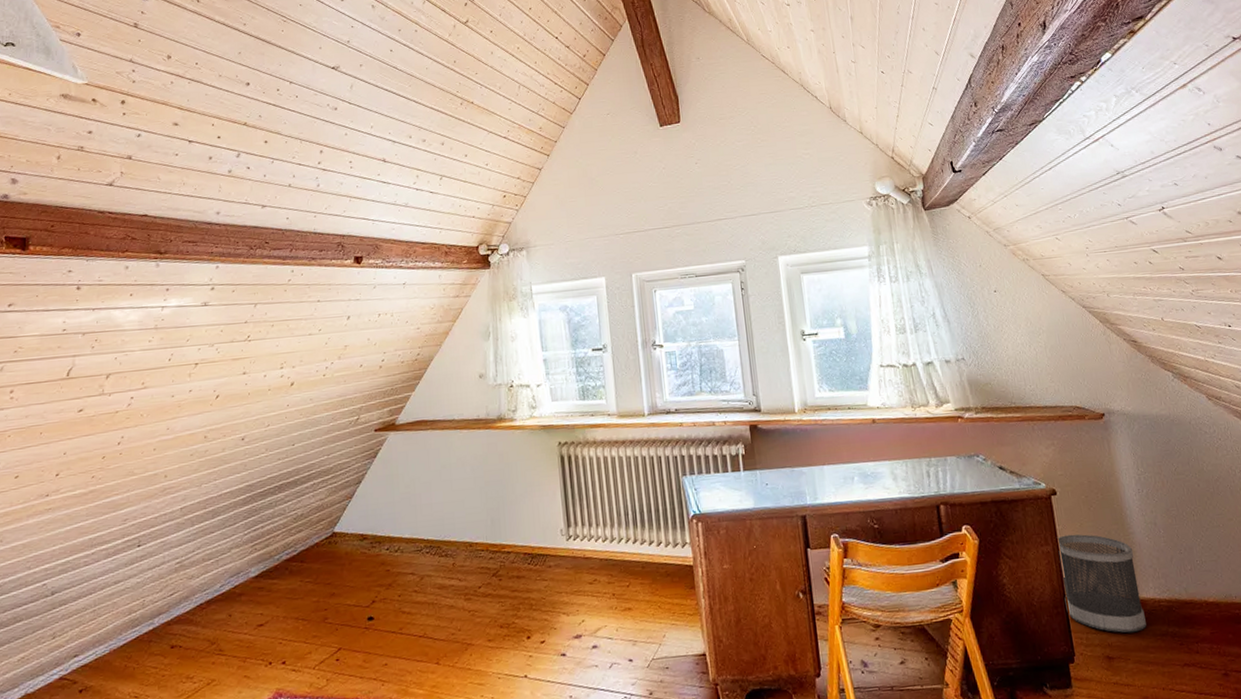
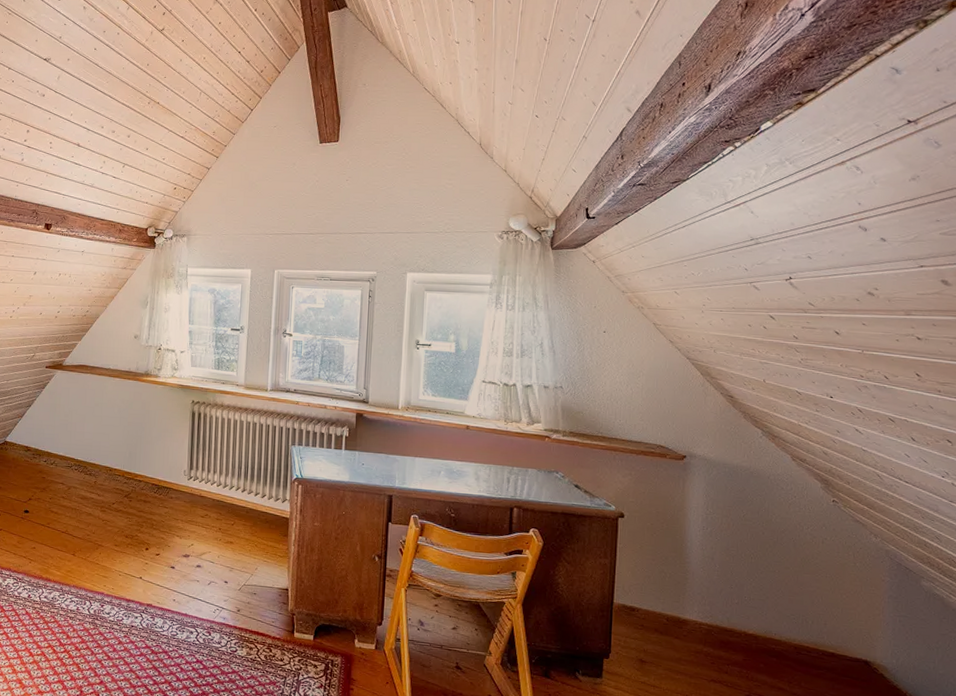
wastebasket: present [1057,534,1147,633] -> none [611,553,686,645]

